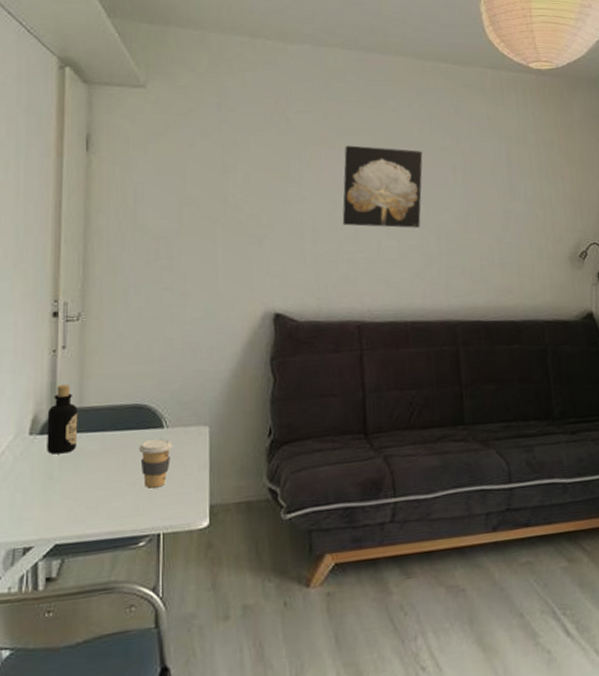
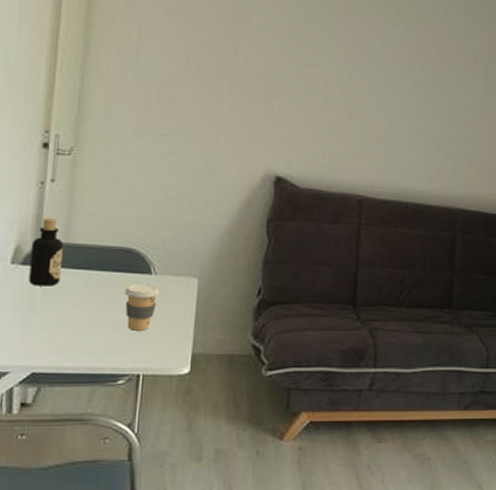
wall art: present [342,145,423,228] -> none [356,14,447,111]

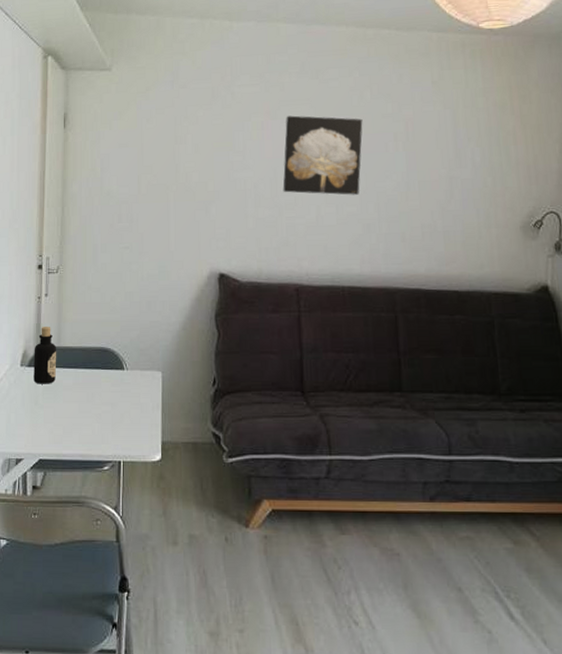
coffee cup: present [124,283,160,331] -> none [104,378,132,421]
wall art: none [356,14,447,111] -> present [283,115,363,195]

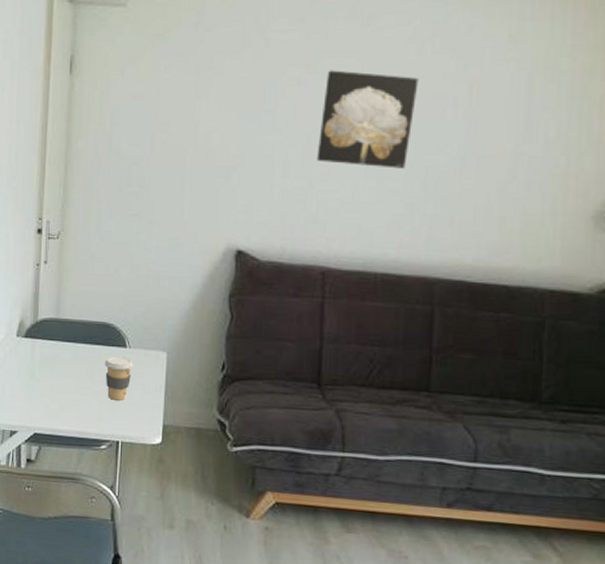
bottle: present [33,327,57,384] -> none [30,296,56,357]
coffee cup: none [104,378,132,421] -> present [104,356,134,401]

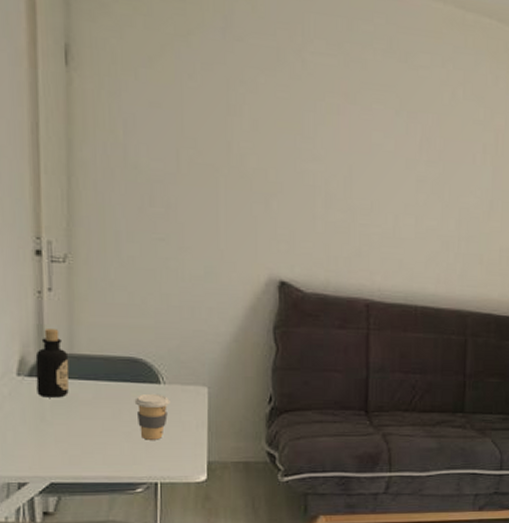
bottle: none [30,296,56,357] -> present [35,329,69,398]
wall art: present [316,70,419,169] -> none [358,102,452,208]

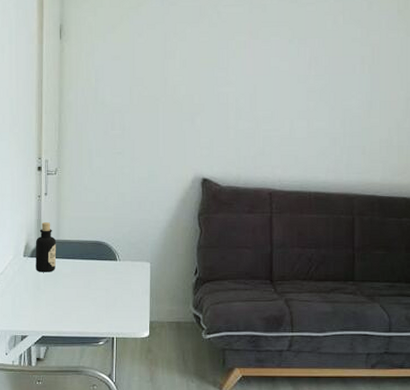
coffee cup: present [134,393,170,440] -> none [99,268,124,304]

